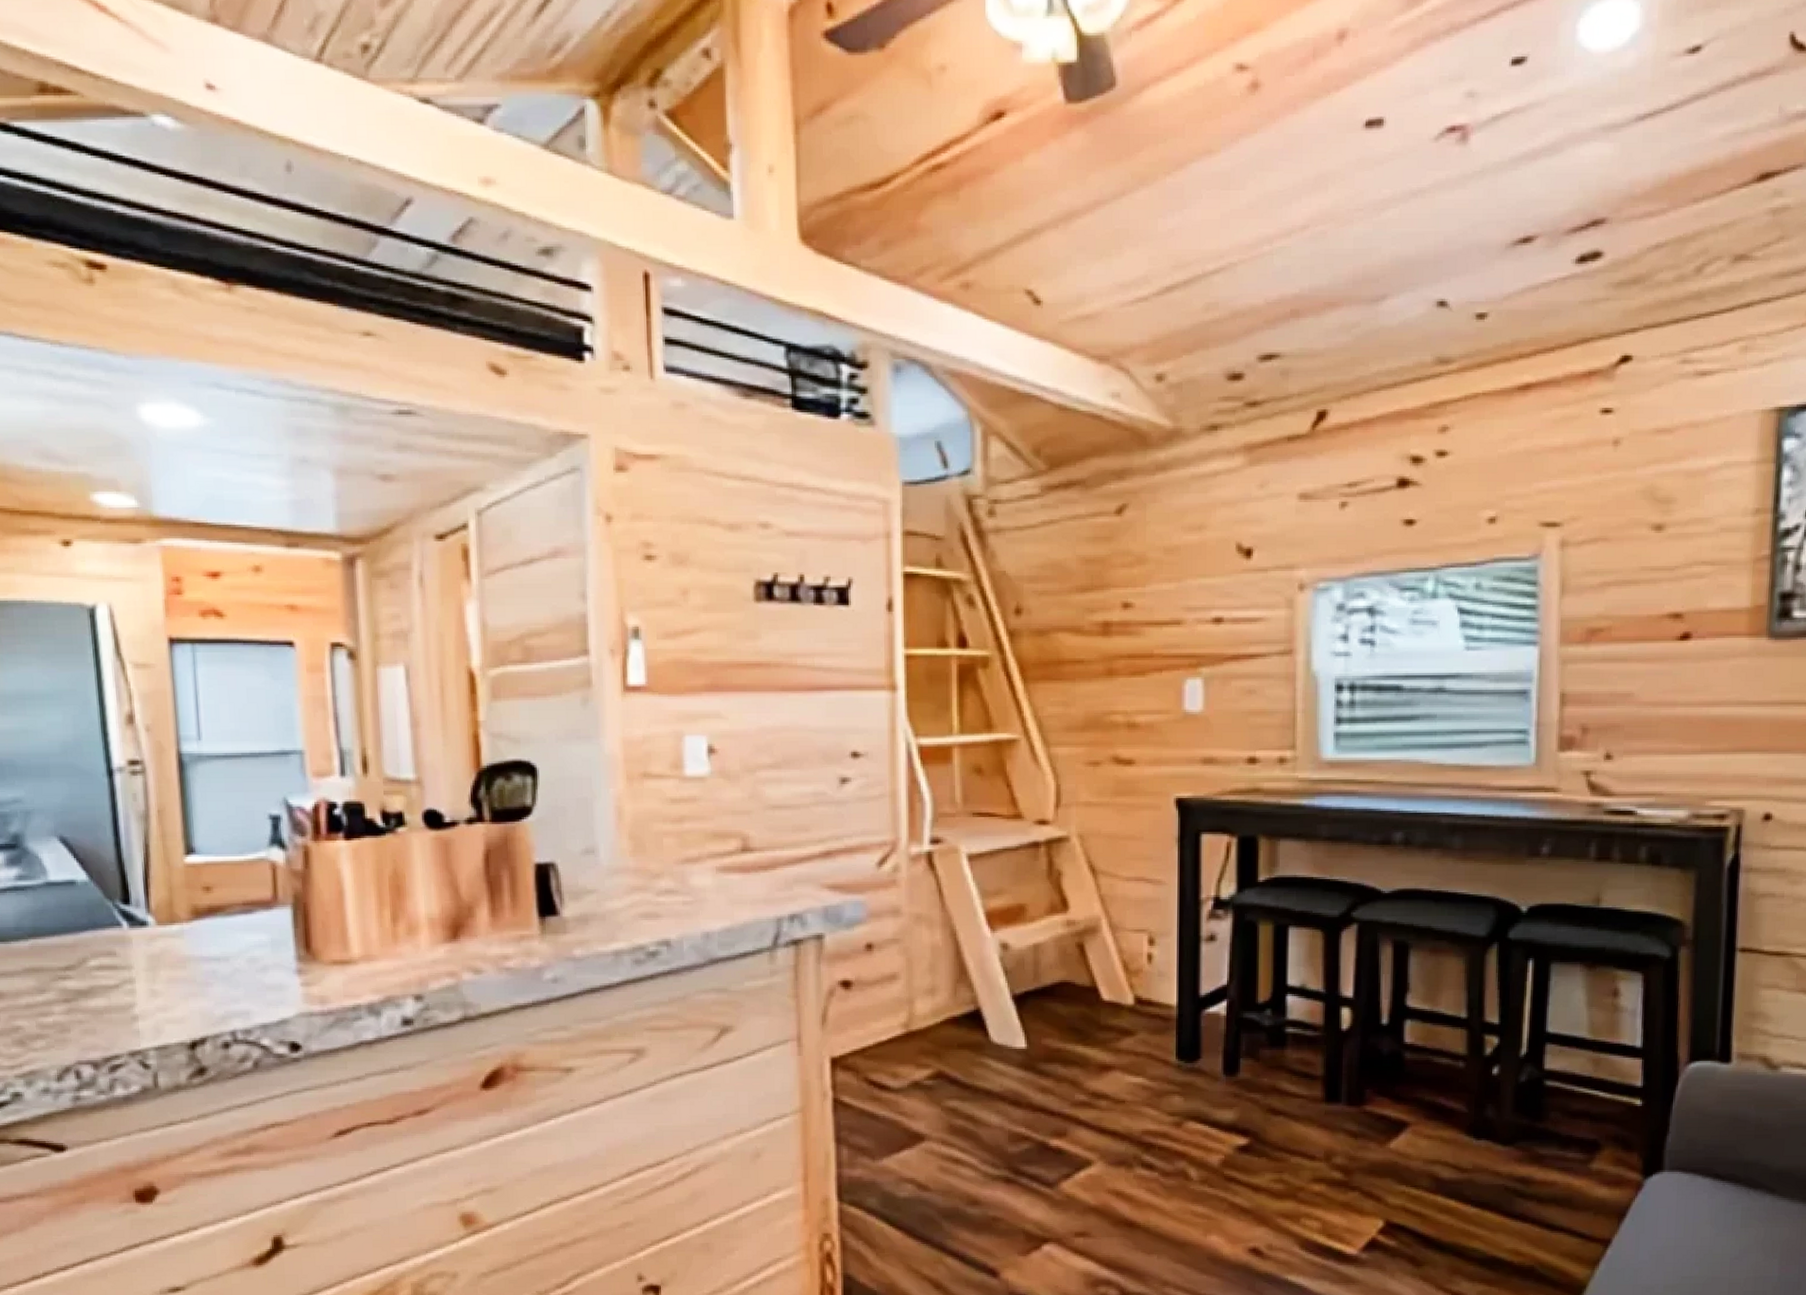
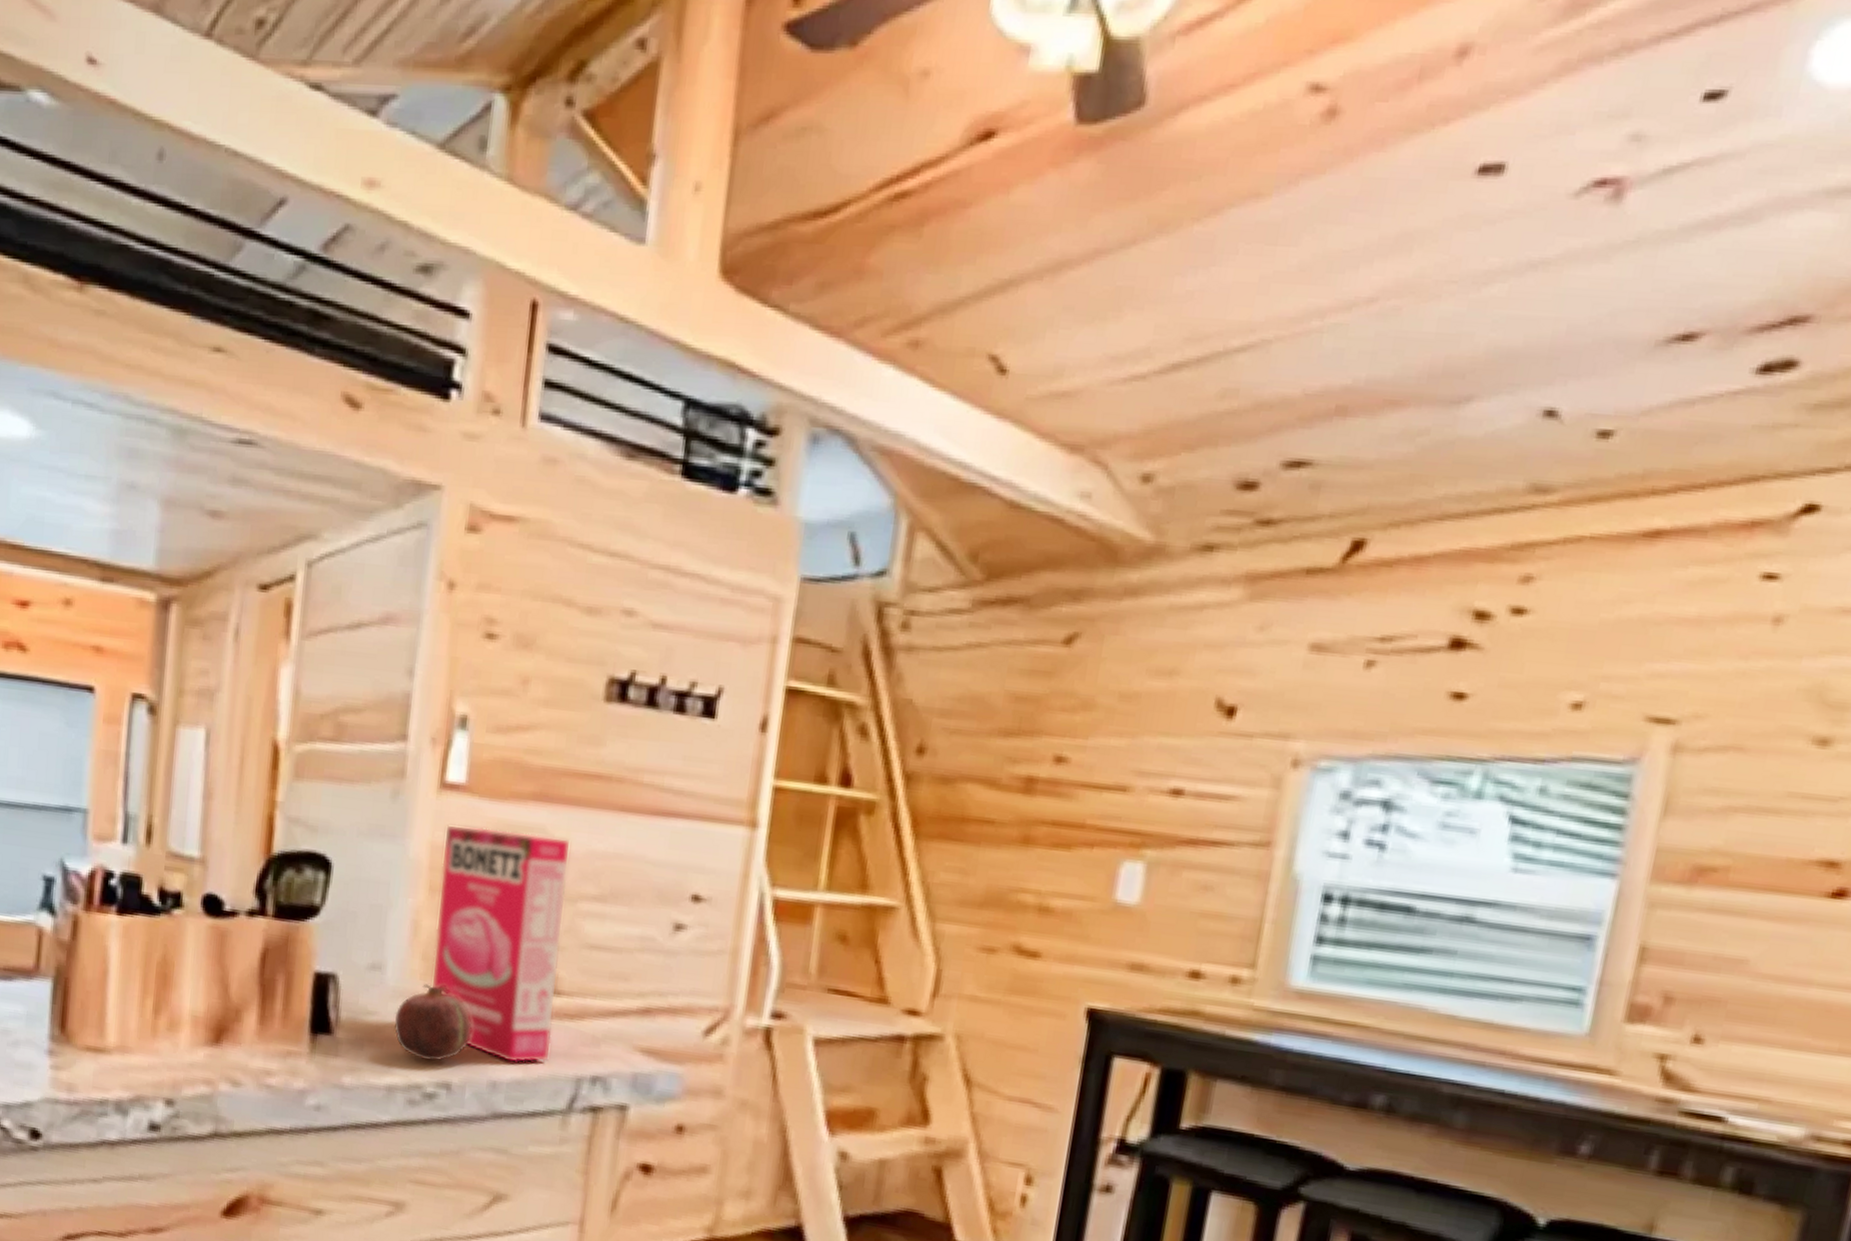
fruit: none [612,858,681,925] -> present [394,983,472,1062]
cereal box: none [633,719,752,915] -> present [431,824,571,1063]

